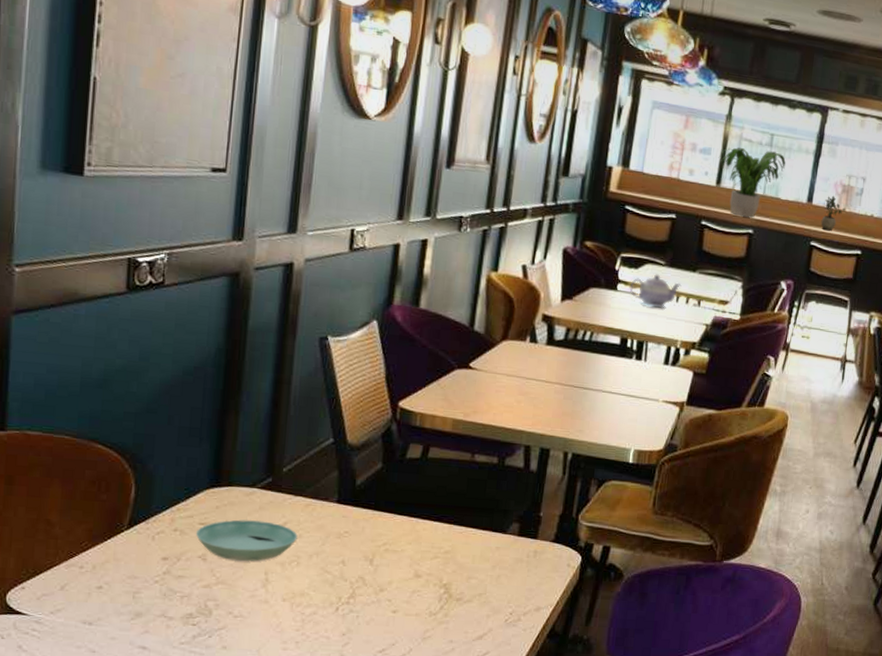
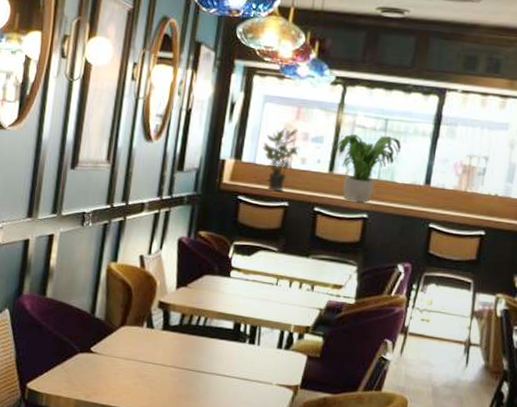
teapot: present [629,274,681,307] -> none [242,260,294,292]
potted plant: none [651,135,686,203] -> present [263,126,298,192]
potted plant: present [821,195,846,231] -> none [440,177,467,213]

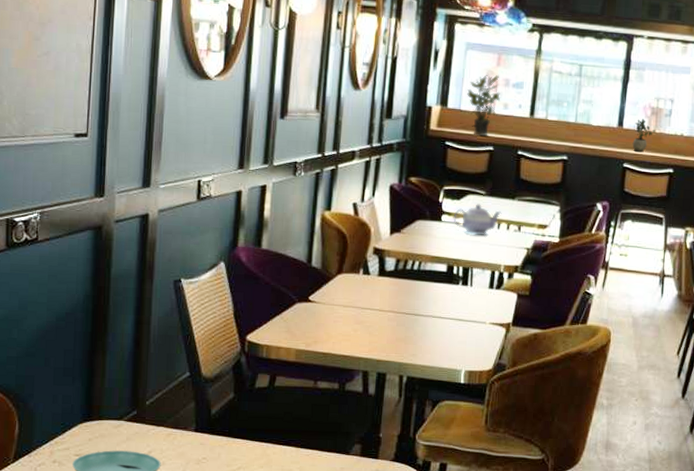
teapot: none [242,260,294,292] -> present [453,204,502,234]
potted plant: present [330,133,401,202] -> none [530,79,595,145]
potted plant: none [440,177,467,213] -> present [632,118,656,153]

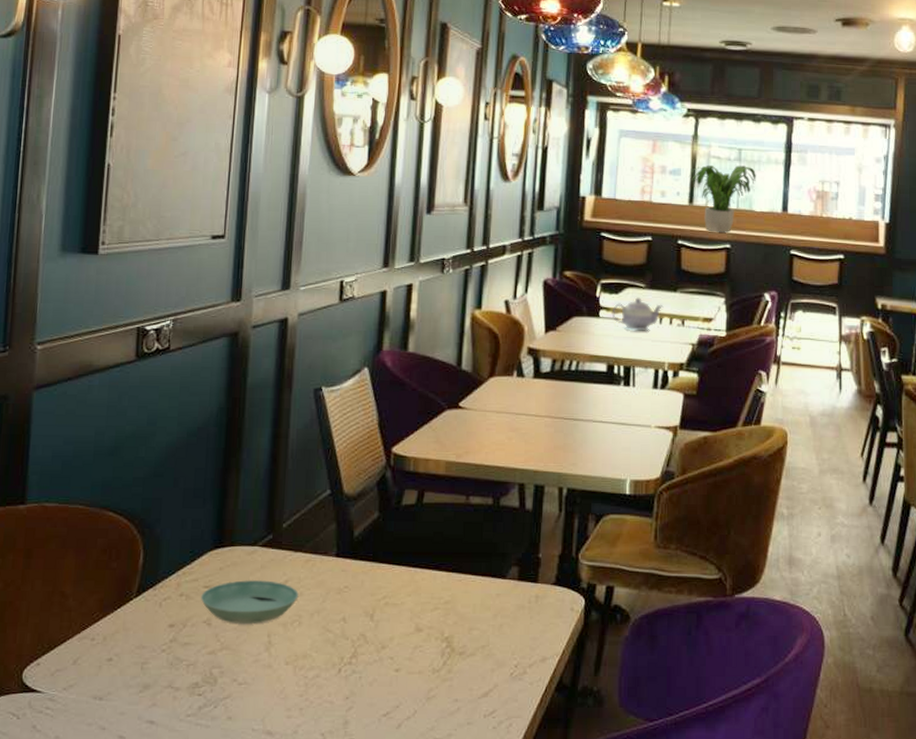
potted plant: present [467,73,500,137] -> none [622,160,657,226]
potted plant: none [530,79,595,145] -> present [688,164,756,233]
potted plant: present [632,118,656,153] -> none [798,202,822,238]

